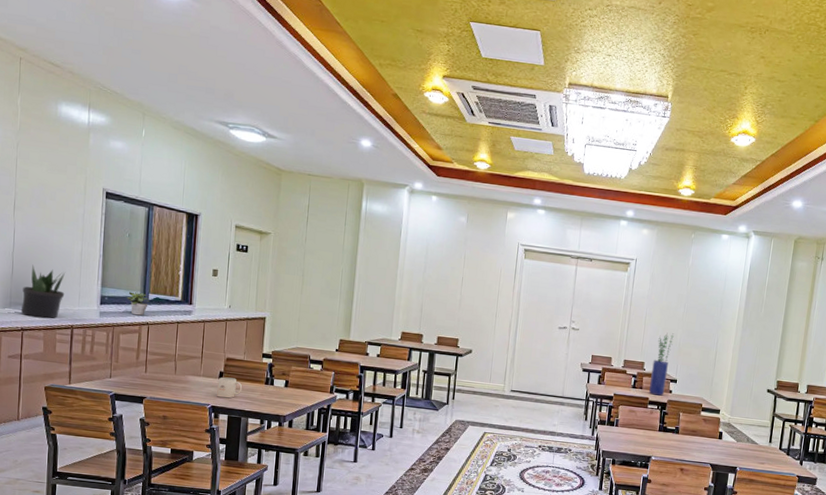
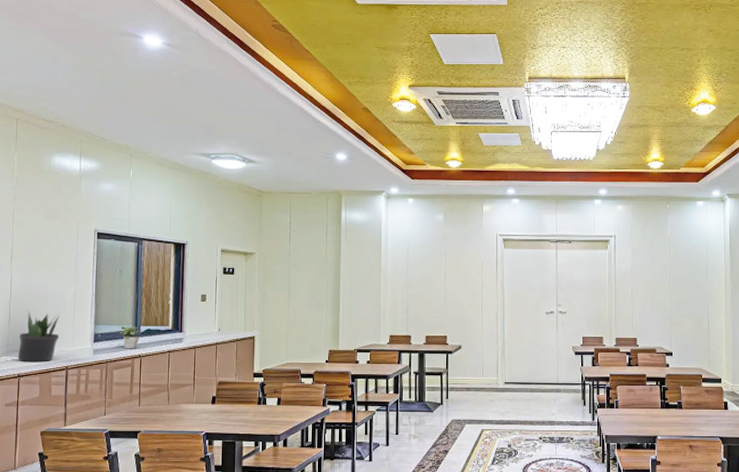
mug: present [217,377,243,399] -> none [210,401,236,423]
vase: present [649,332,674,396] -> none [645,305,663,371]

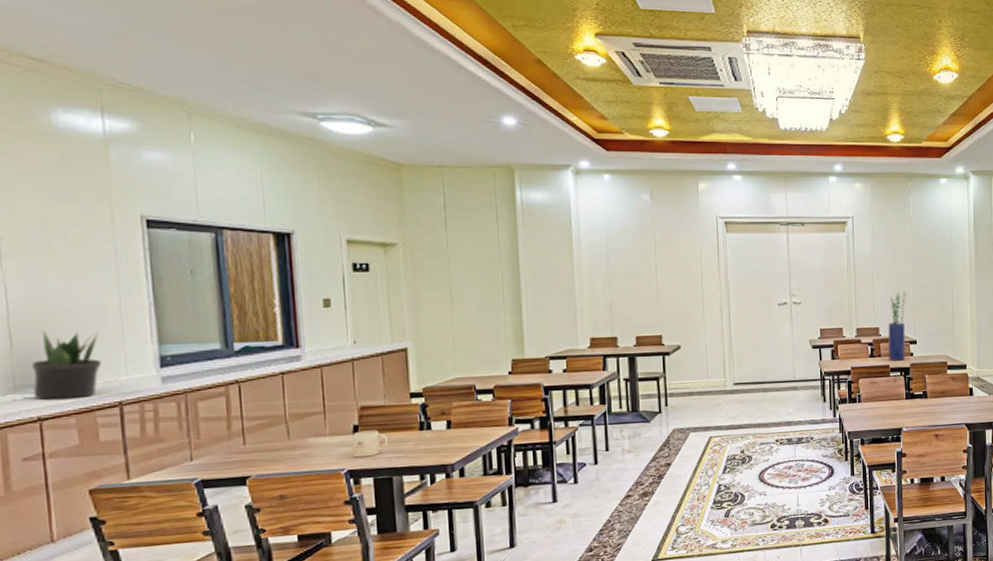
potted plant: present [119,325,141,349] -> none [200,343,236,374]
mug: none [210,401,236,423] -> present [352,430,389,458]
vase: none [645,305,663,371] -> present [888,291,906,361]

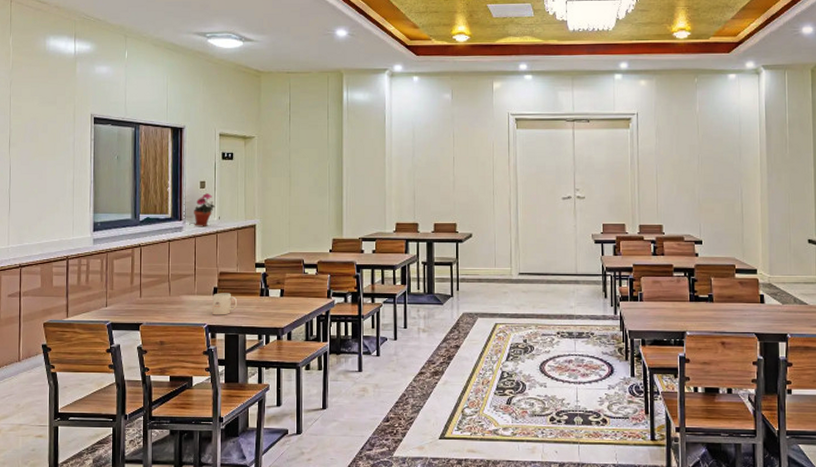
planter: present [32,330,102,401] -> none [18,199,59,252]
potted plant: none [316,313,348,355] -> present [194,193,215,227]
vase: present [888,291,906,361] -> none [672,189,692,261]

